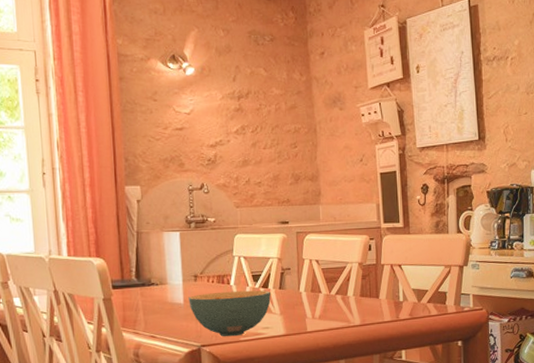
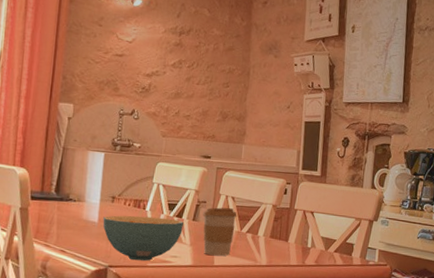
coffee cup: none [289,272,324,322] -> present [203,207,237,256]

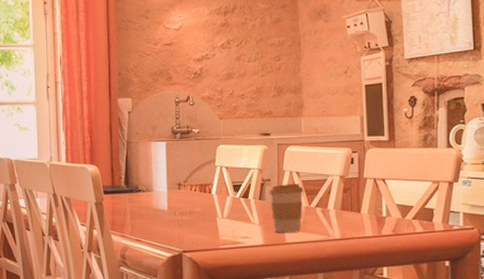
cereal bowl: present [103,215,184,261] -> none [172,200,250,244]

